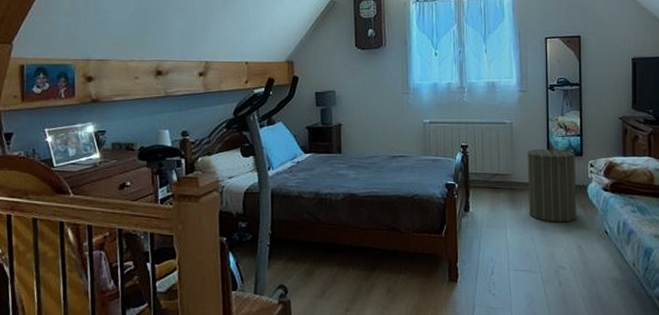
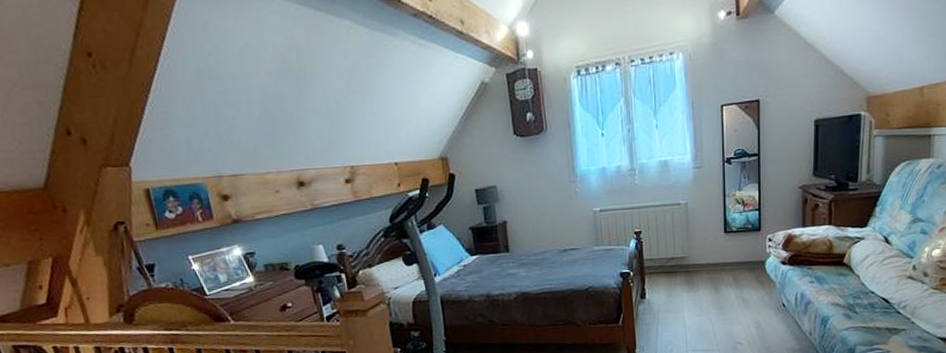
laundry hamper: present [527,142,577,223] -> none [703,219,754,301]

